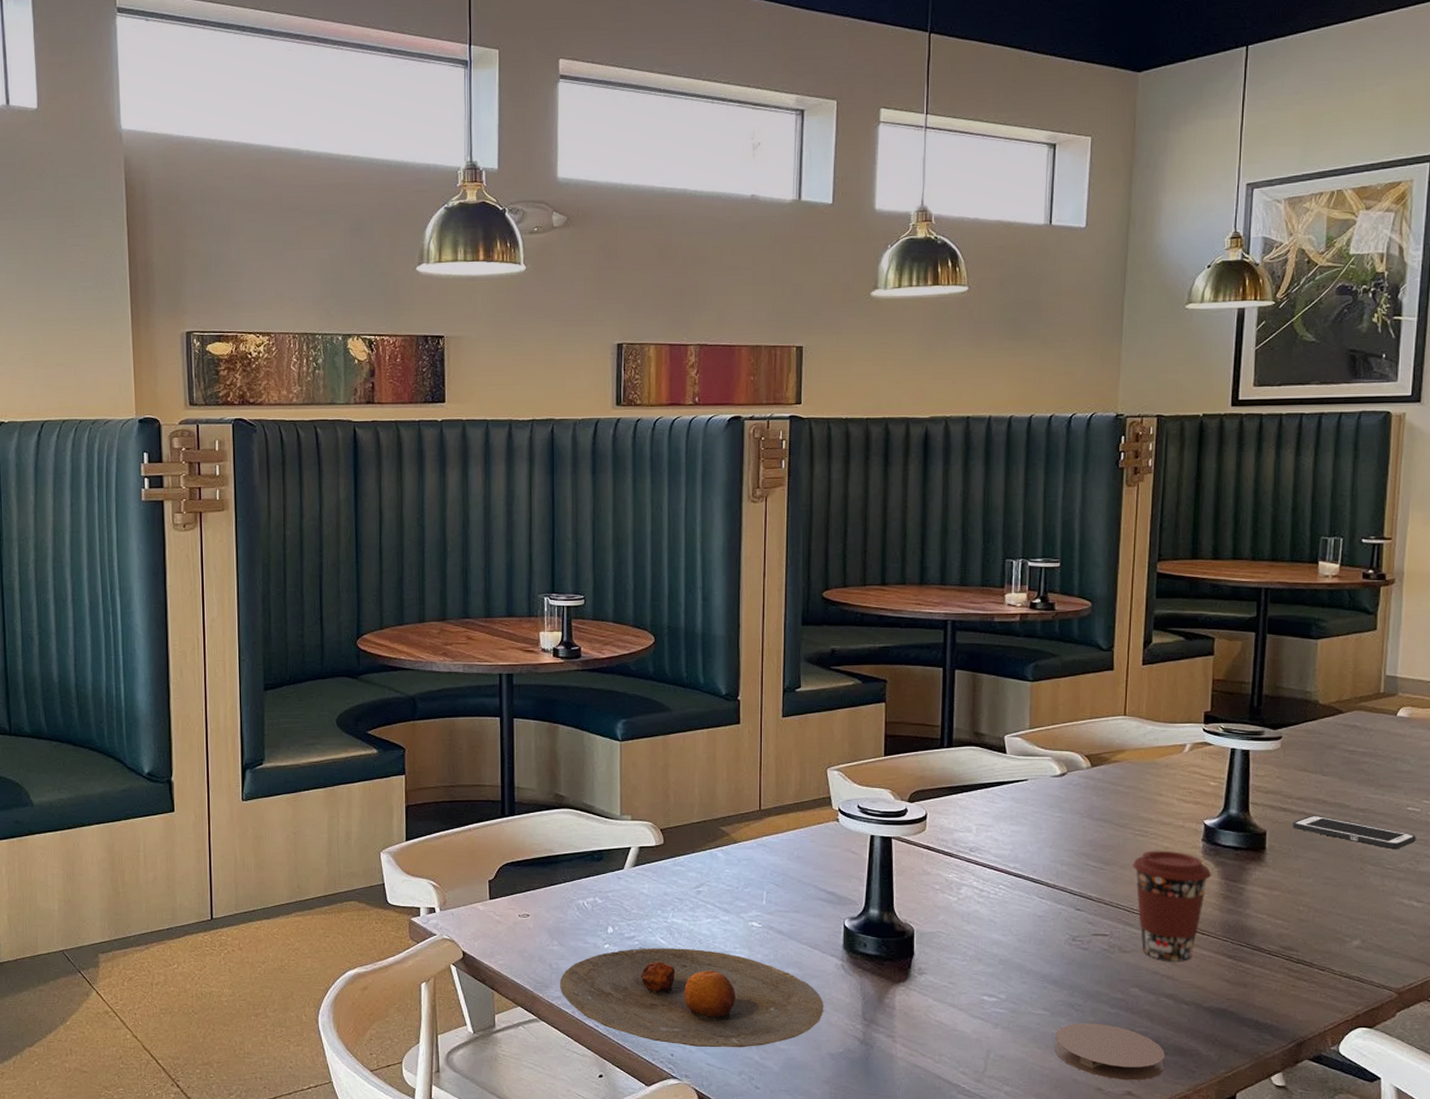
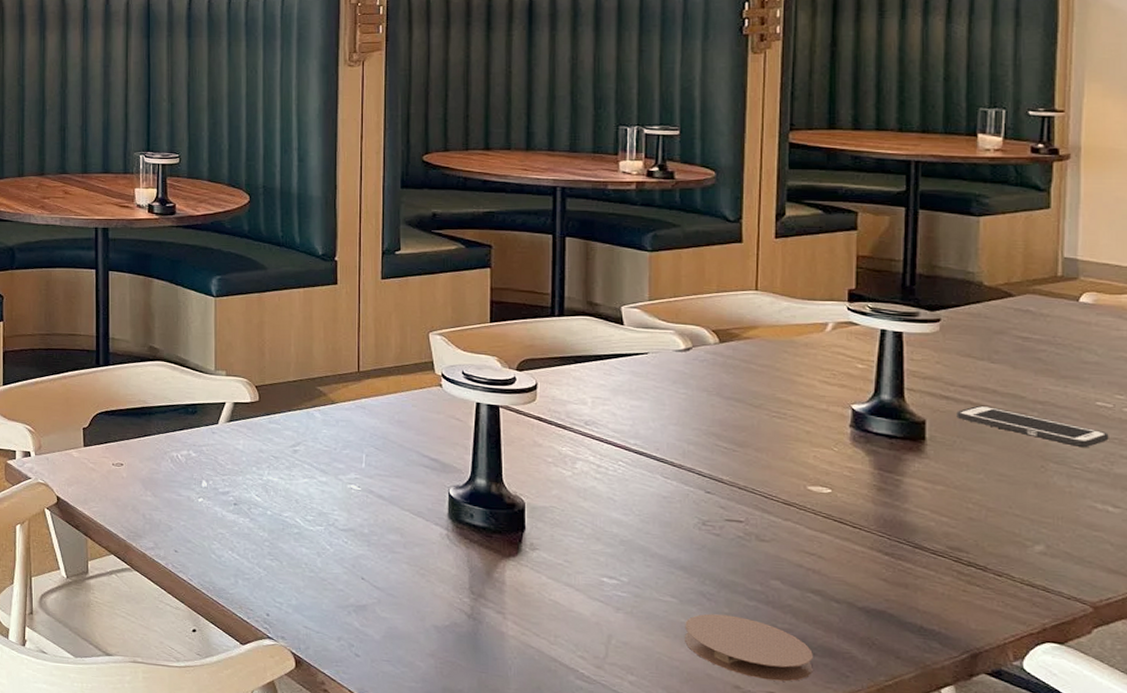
plate: present [559,948,824,1048] -> none [152,504,428,613]
coffee cup: present [1132,850,1212,962] -> none [769,434,863,556]

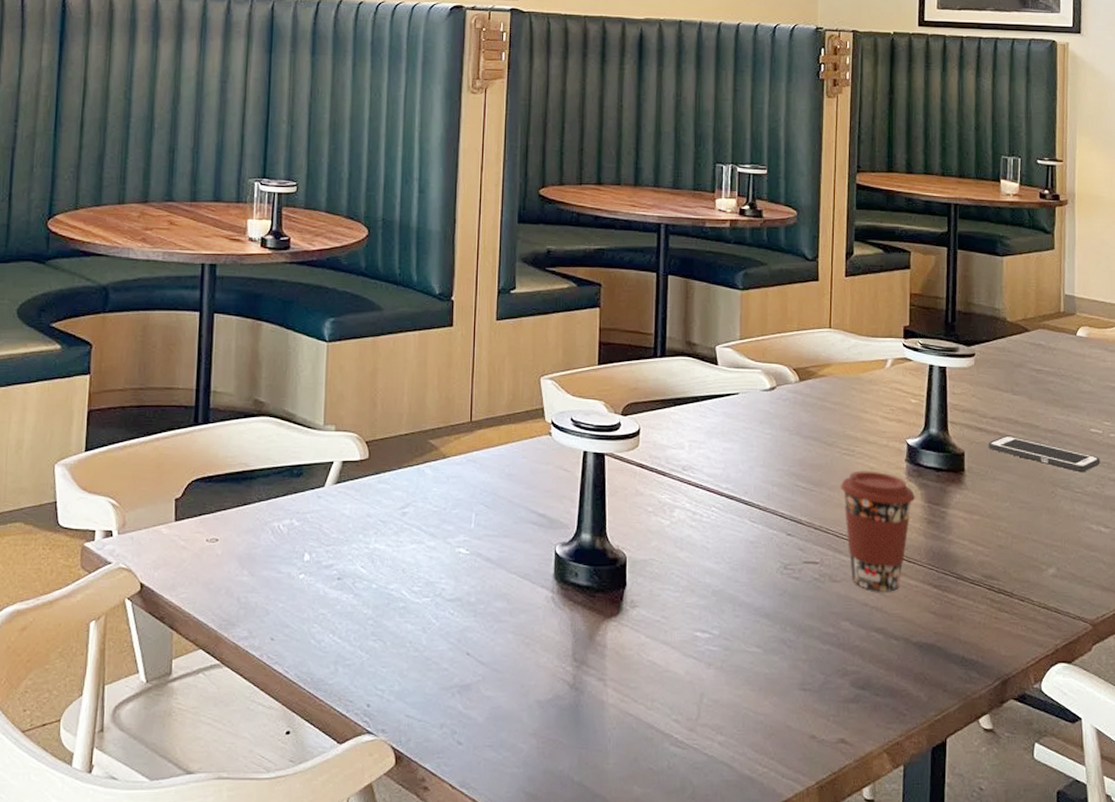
coaster: present [685,614,813,682] -> none [768,662,876,726]
coffee cup: none [769,434,863,556] -> present [840,471,916,592]

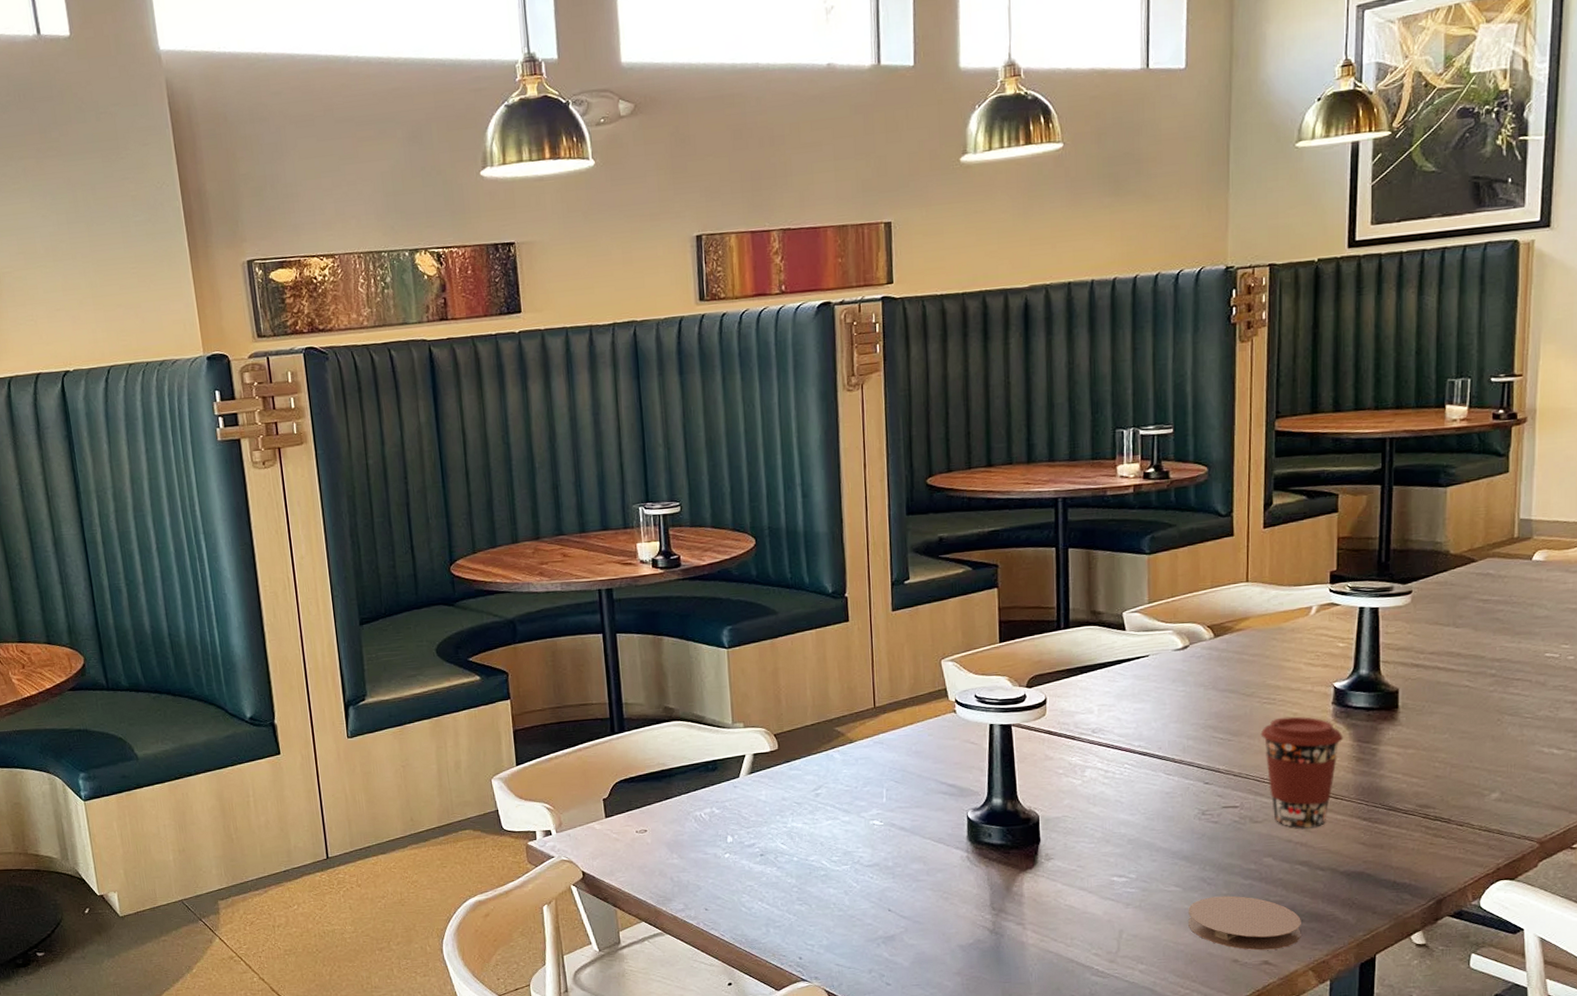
coaster: none [768,662,876,726] -> present [1188,895,1301,951]
cell phone: present [988,435,1100,471] -> none [1425,668,1555,697]

